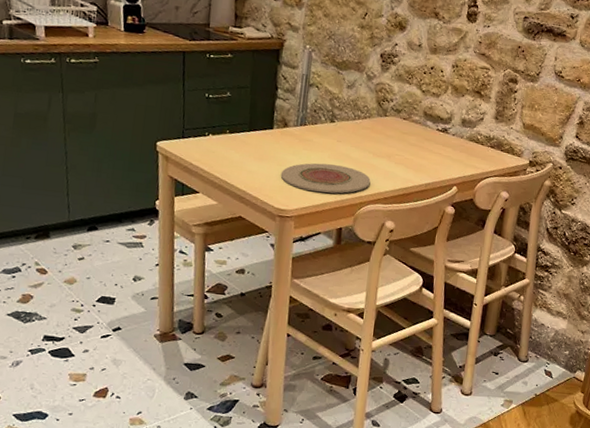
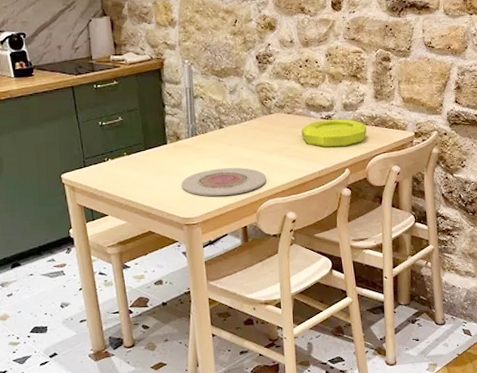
bowl: none [414,132,482,163] -> present [301,119,366,147]

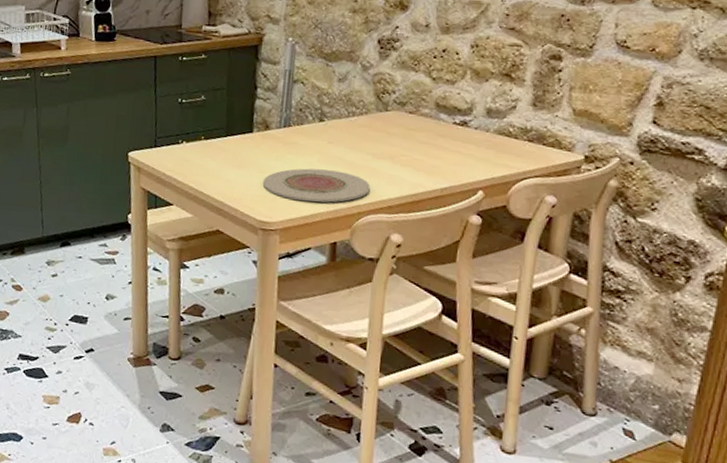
bowl: present [301,119,366,147] -> none [424,125,515,162]

